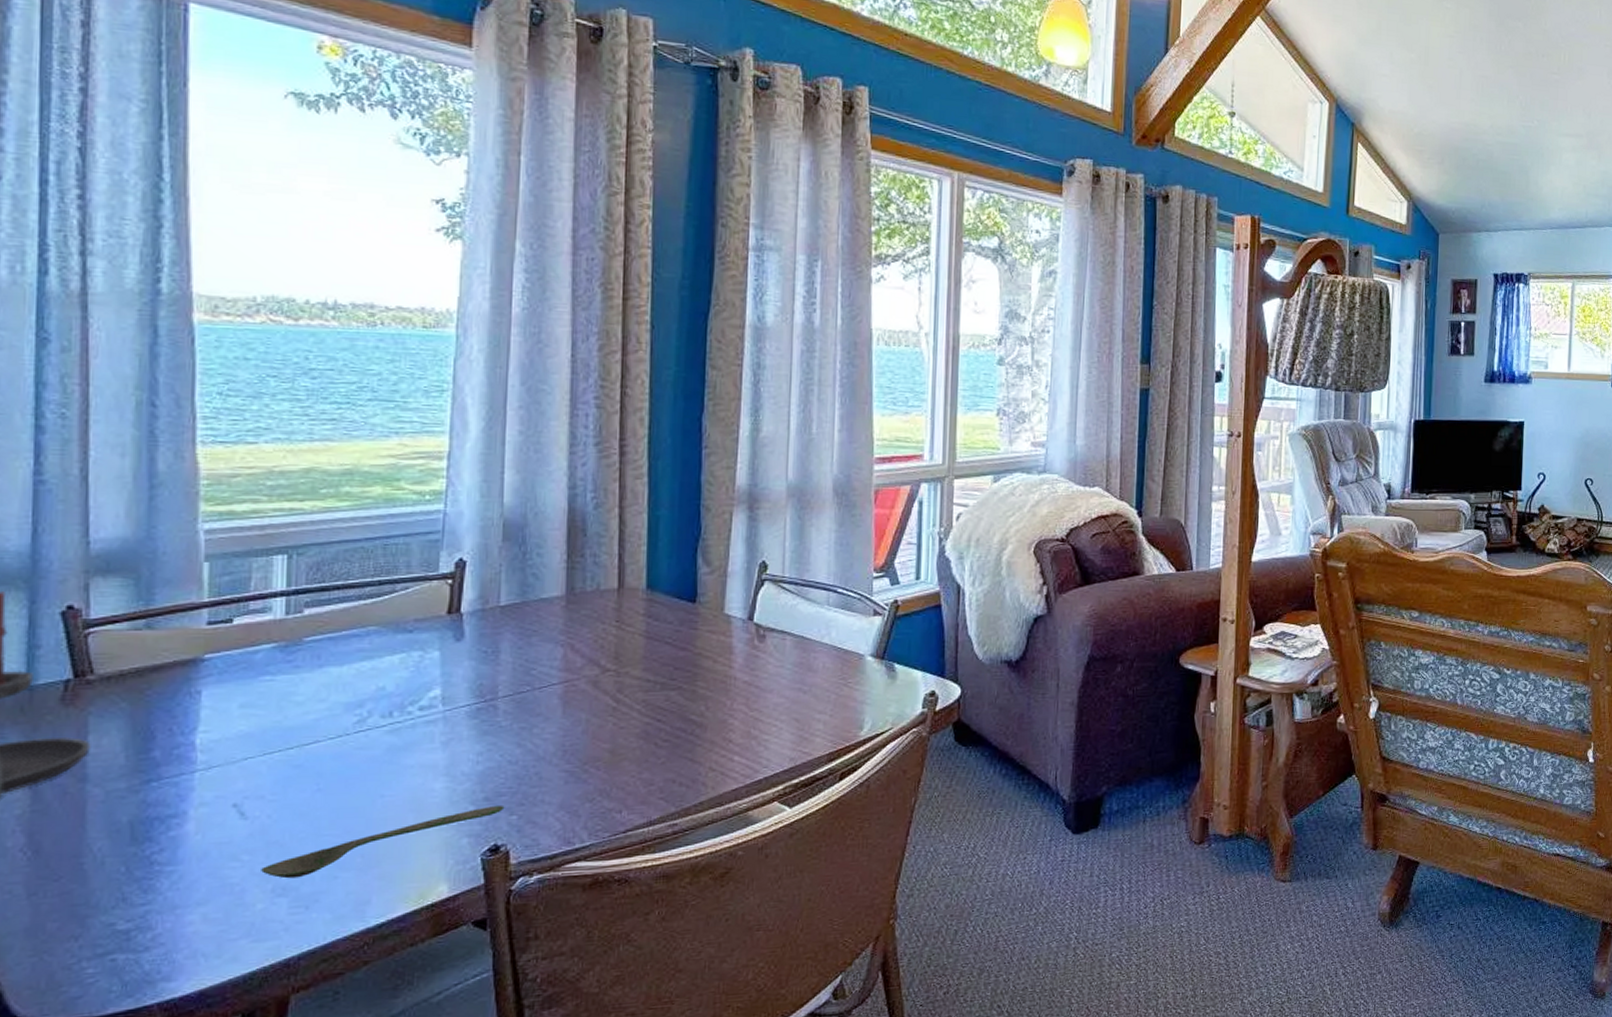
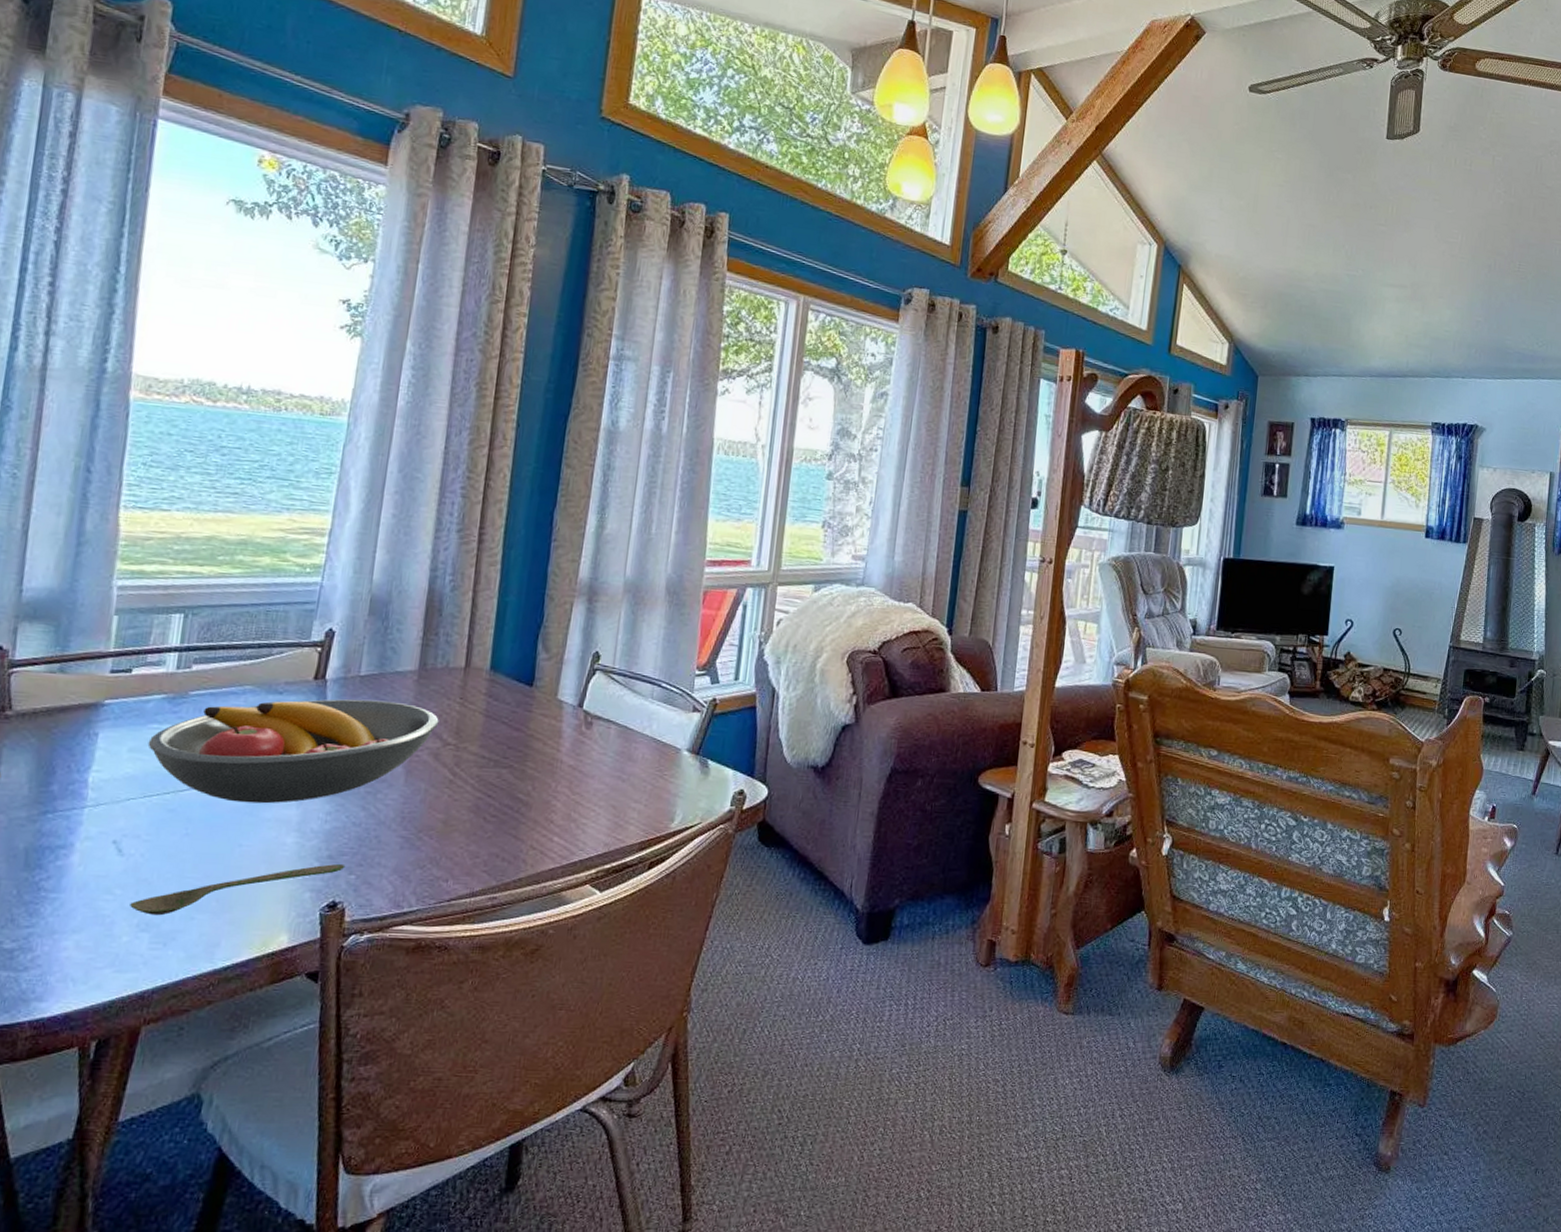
fruit bowl: none [261,630,595,751] -> present [147,699,439,804]

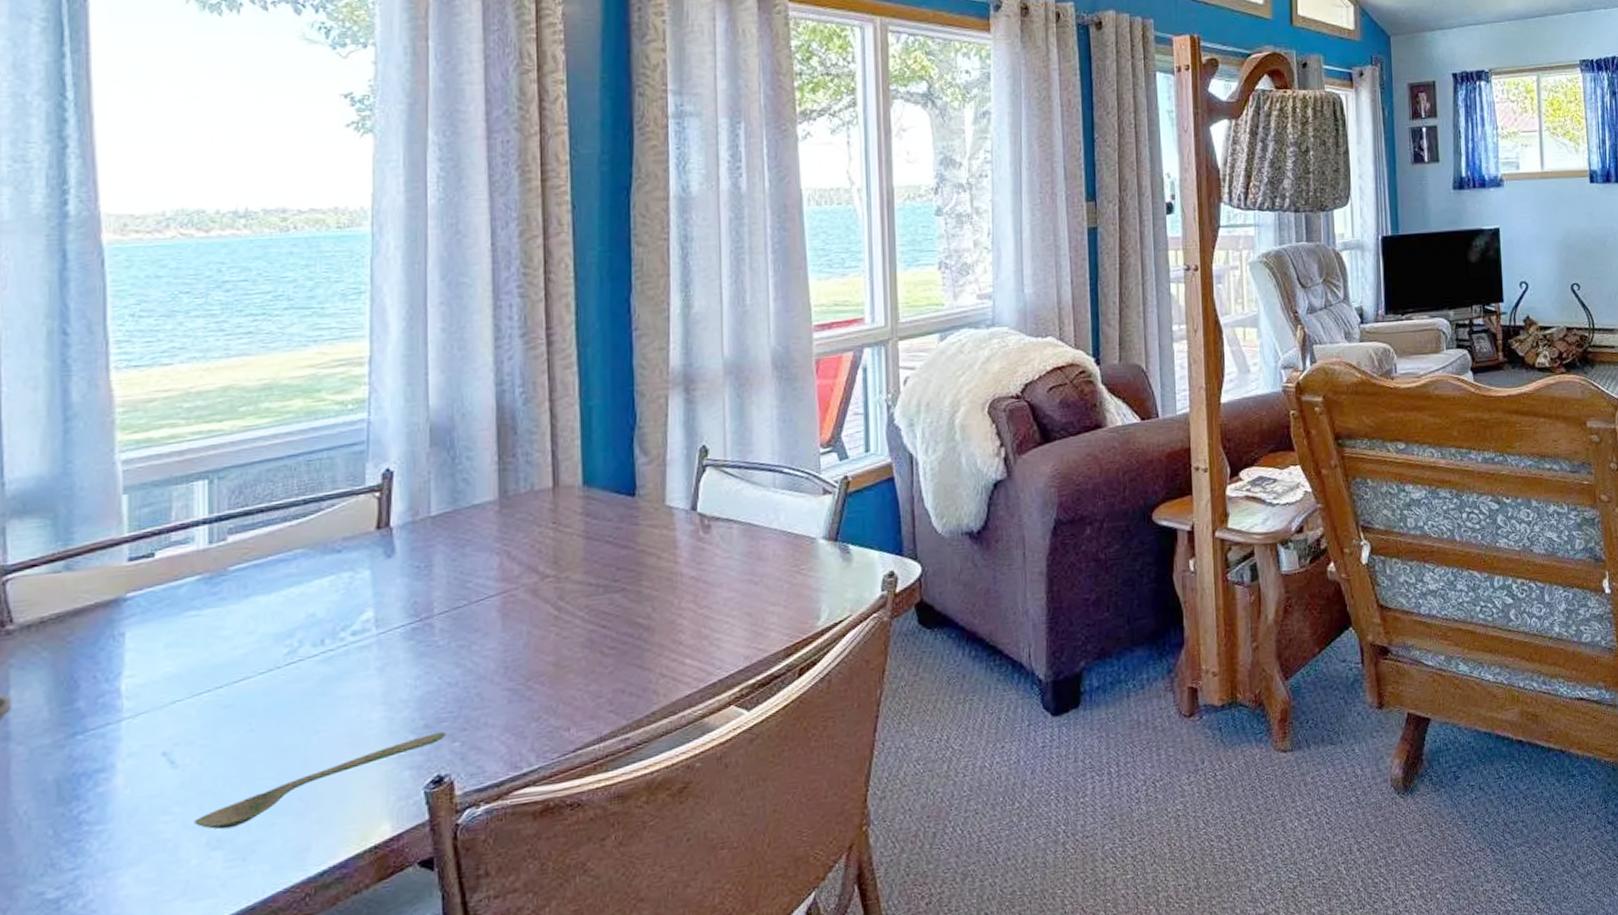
fruit bowl: present [147,699,439,804] -> none [187,539,532,684]

